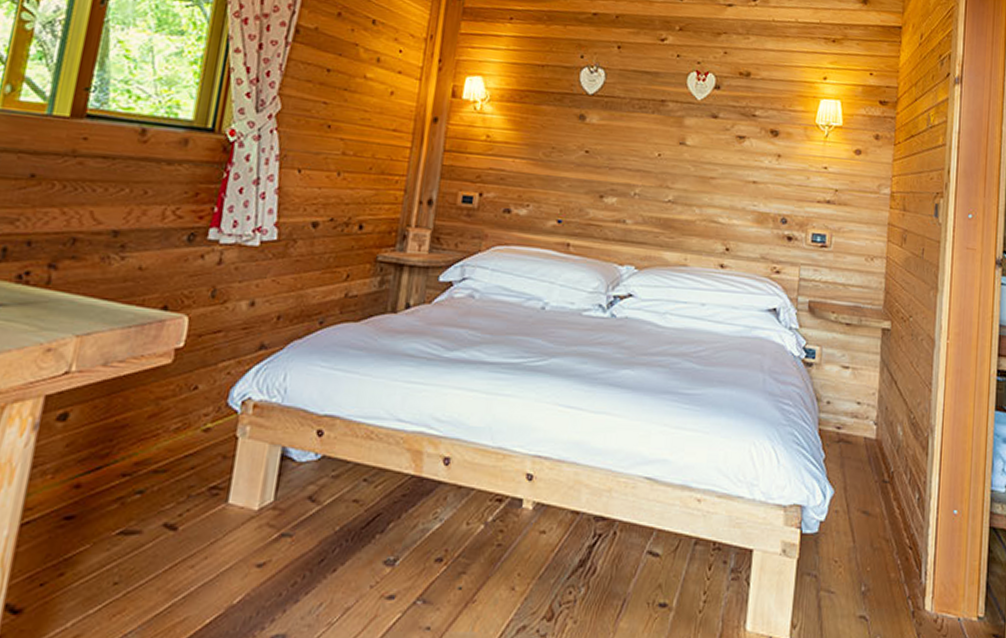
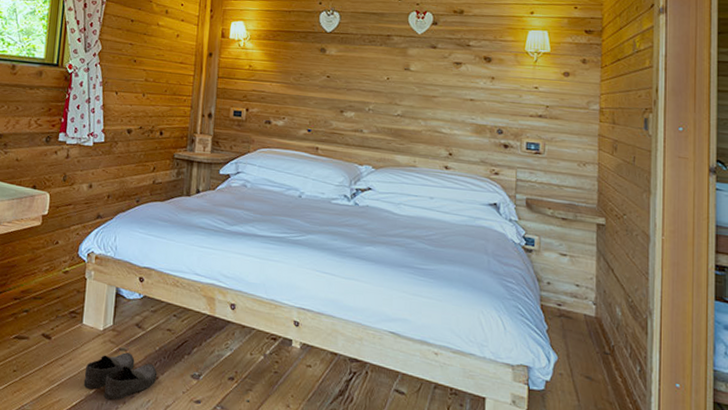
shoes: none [223,539,336,611] -> present [83,352,158,401]

